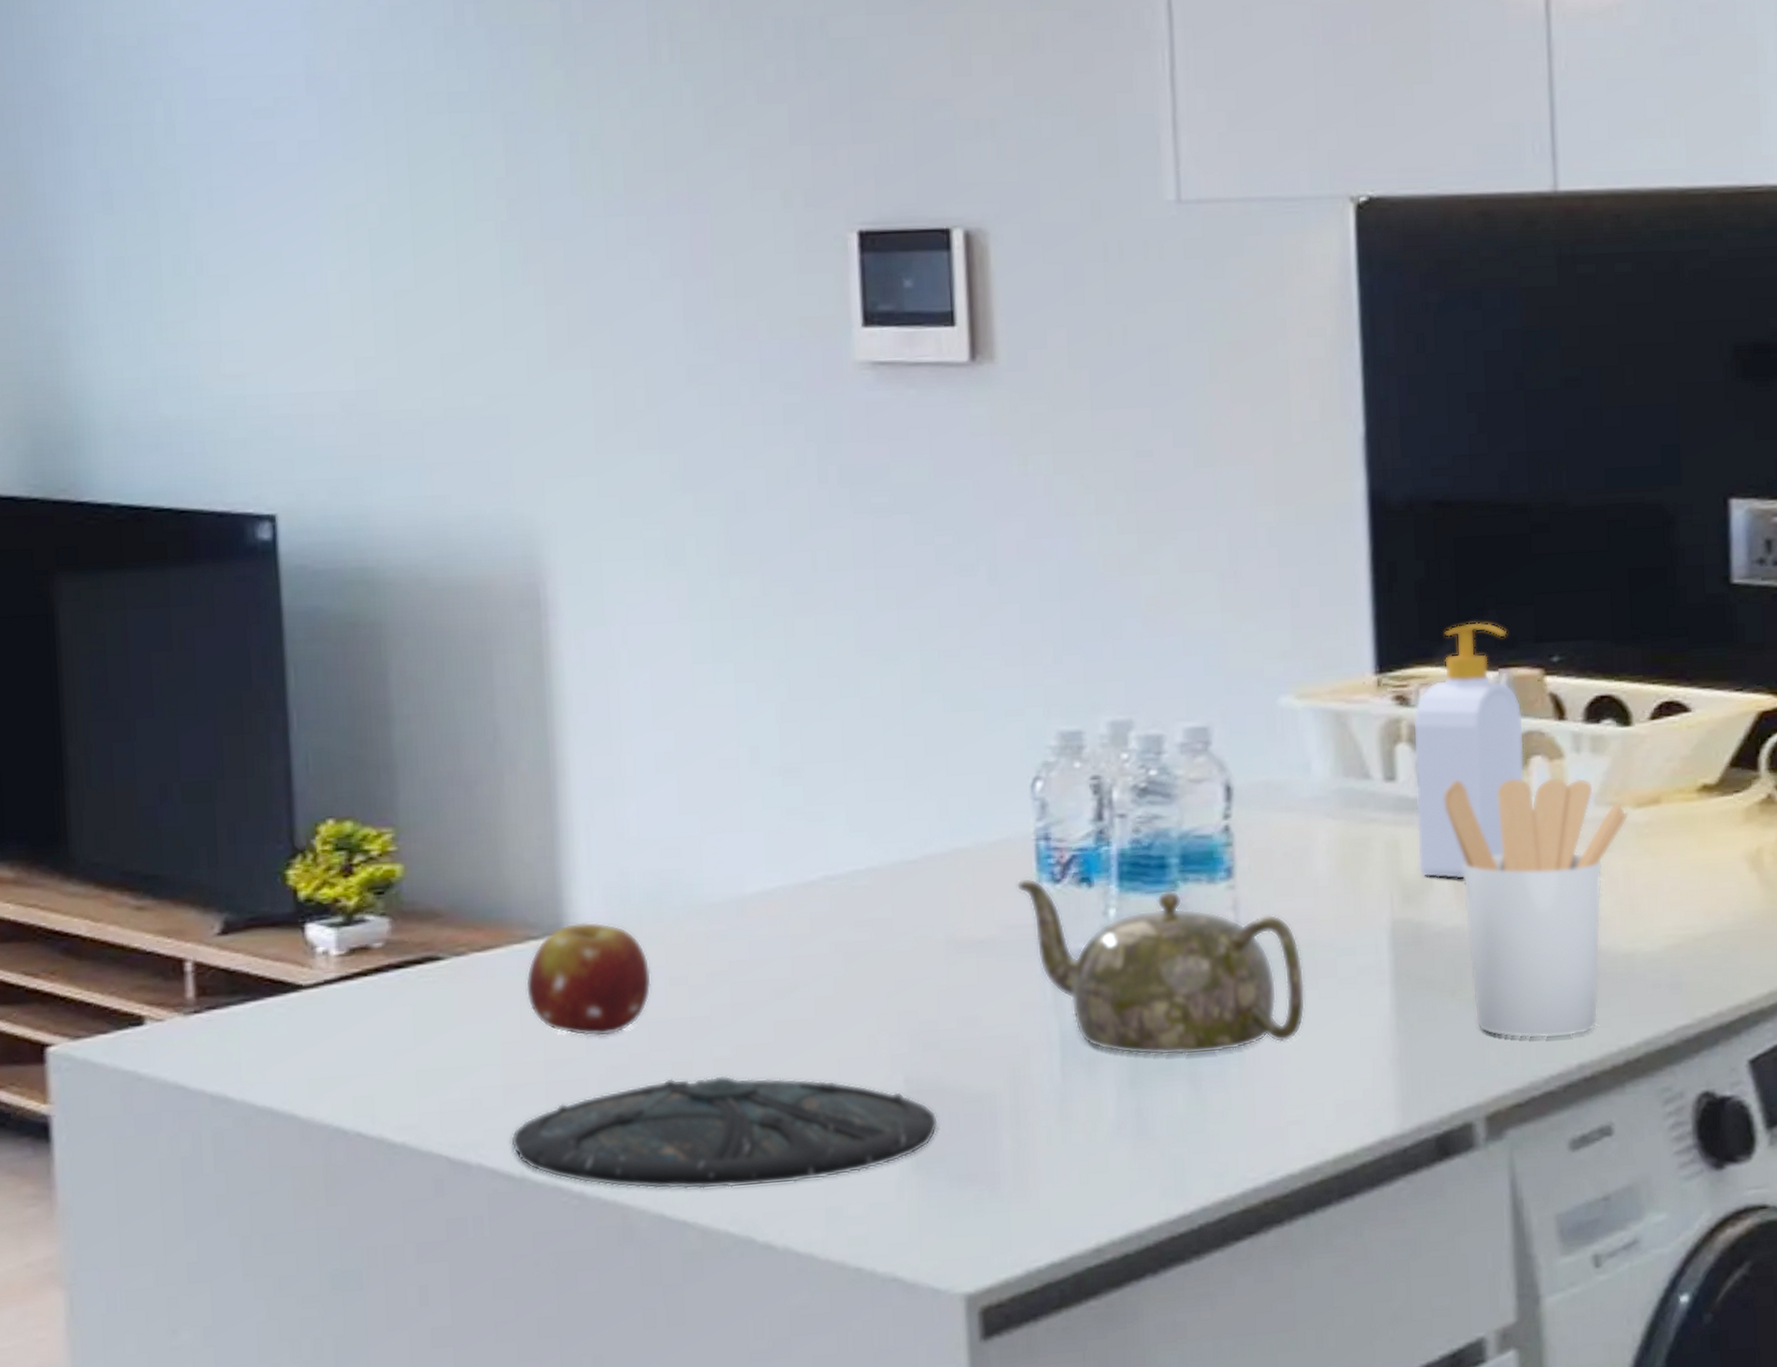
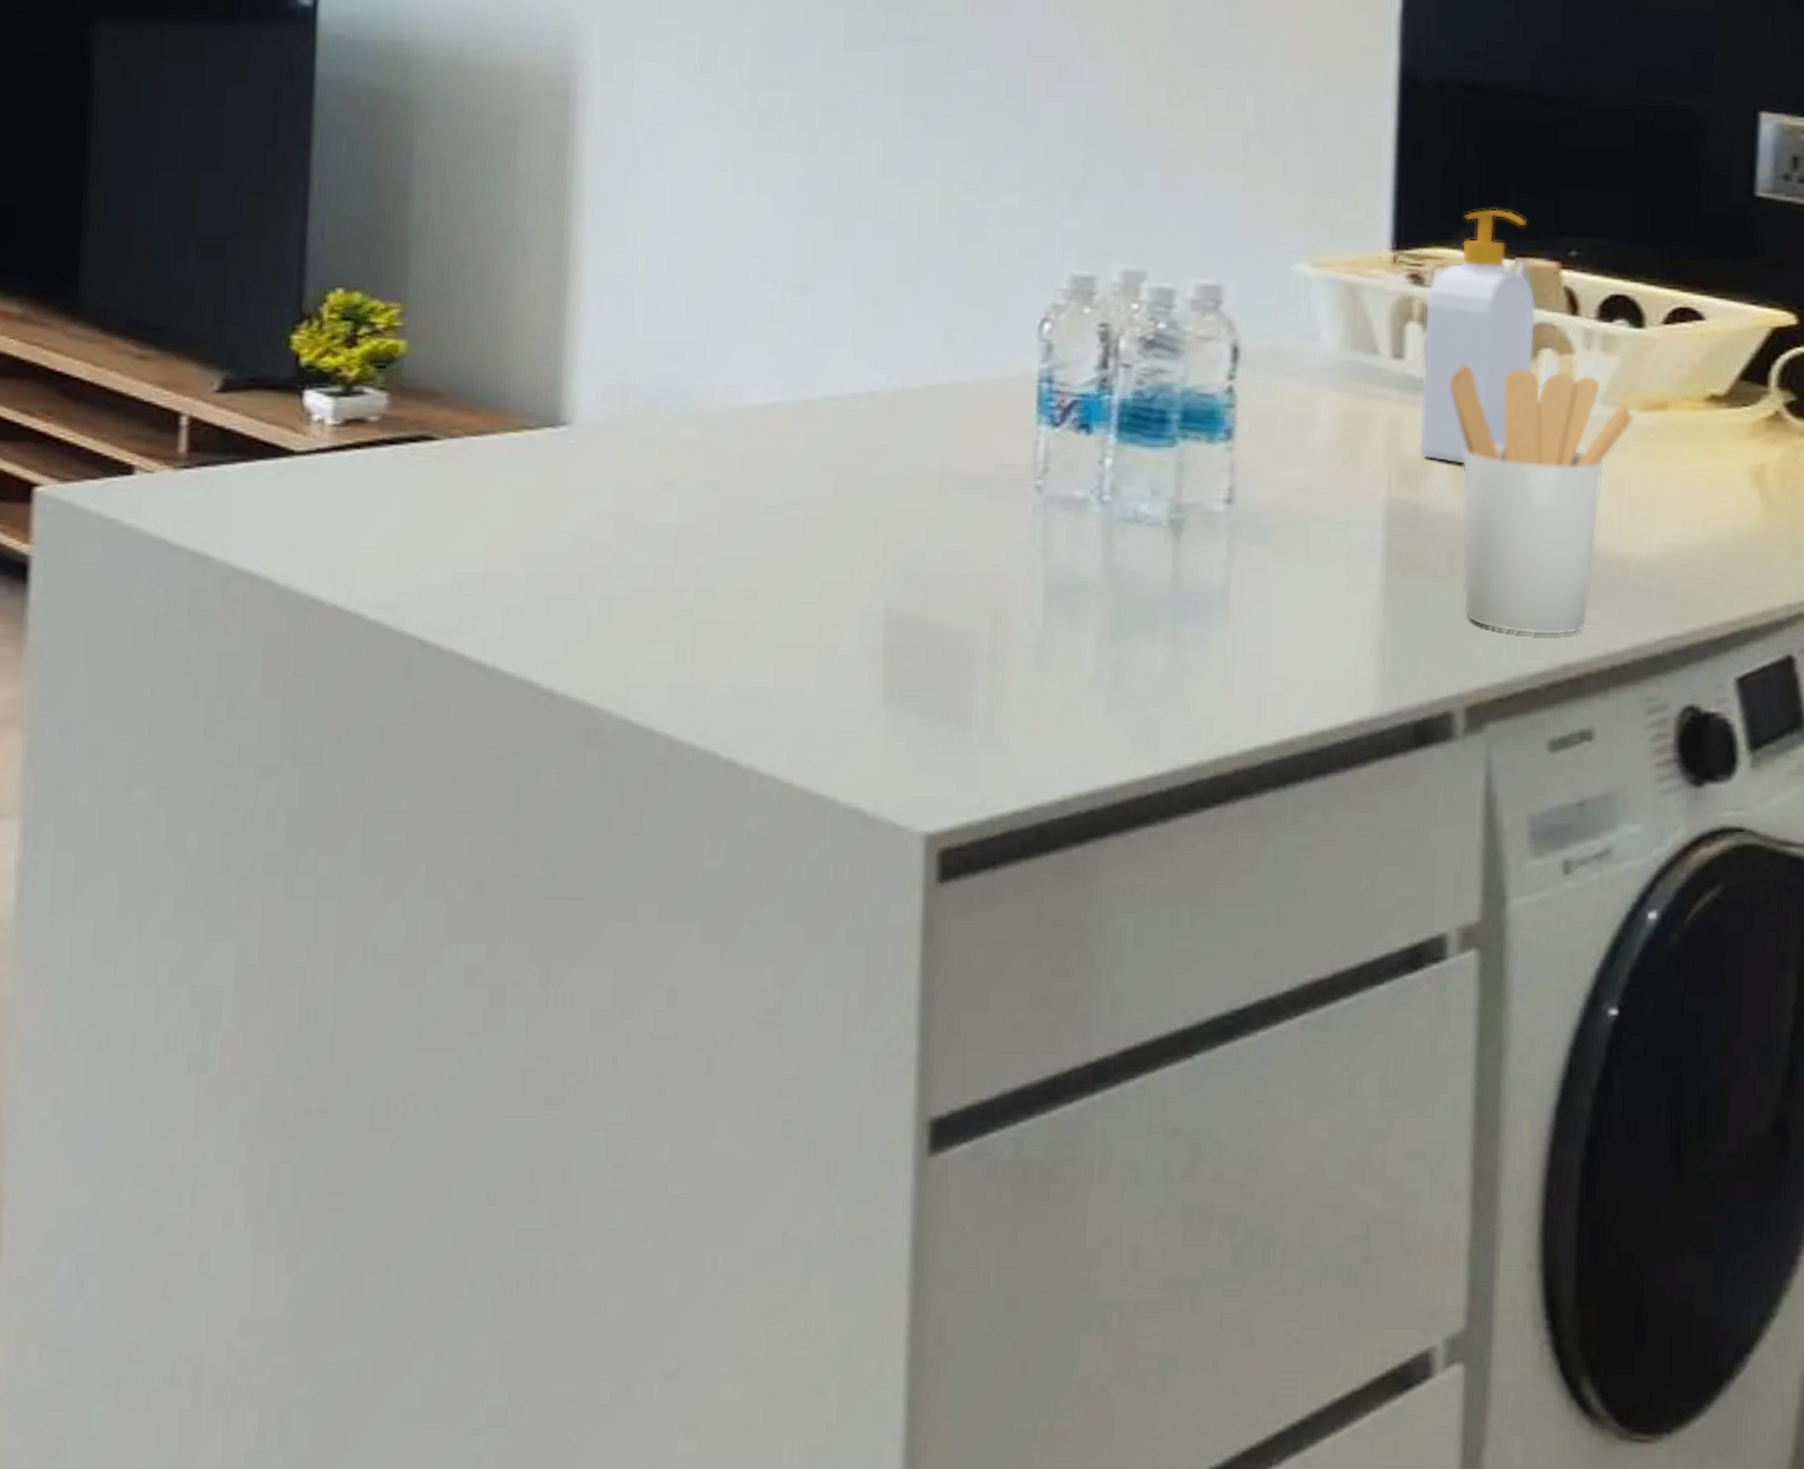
plate: present [511,1075,939,1190] -> none [485,583,916,703]
fruit: present [525,921,651,1037] -> none [515,416,642,533]
teapot: present [1016,877,1306,1056] -> none [1015,418,1296,615]

